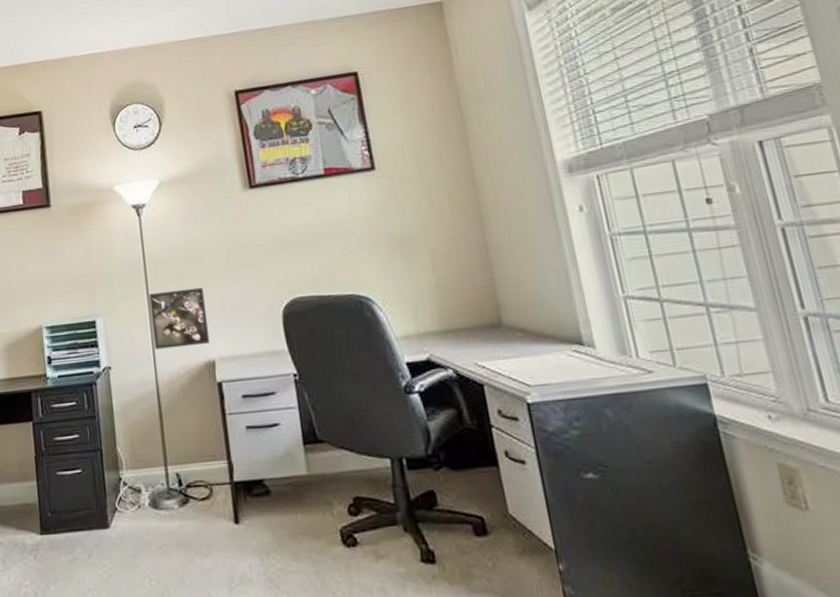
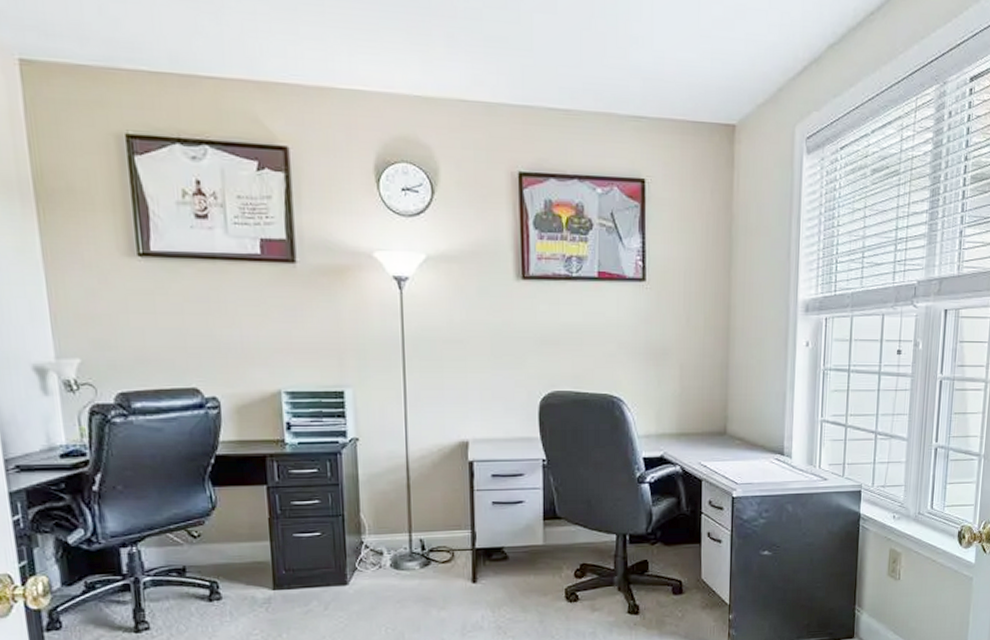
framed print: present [149,287,211,350] -> none [406,370,466,426]

